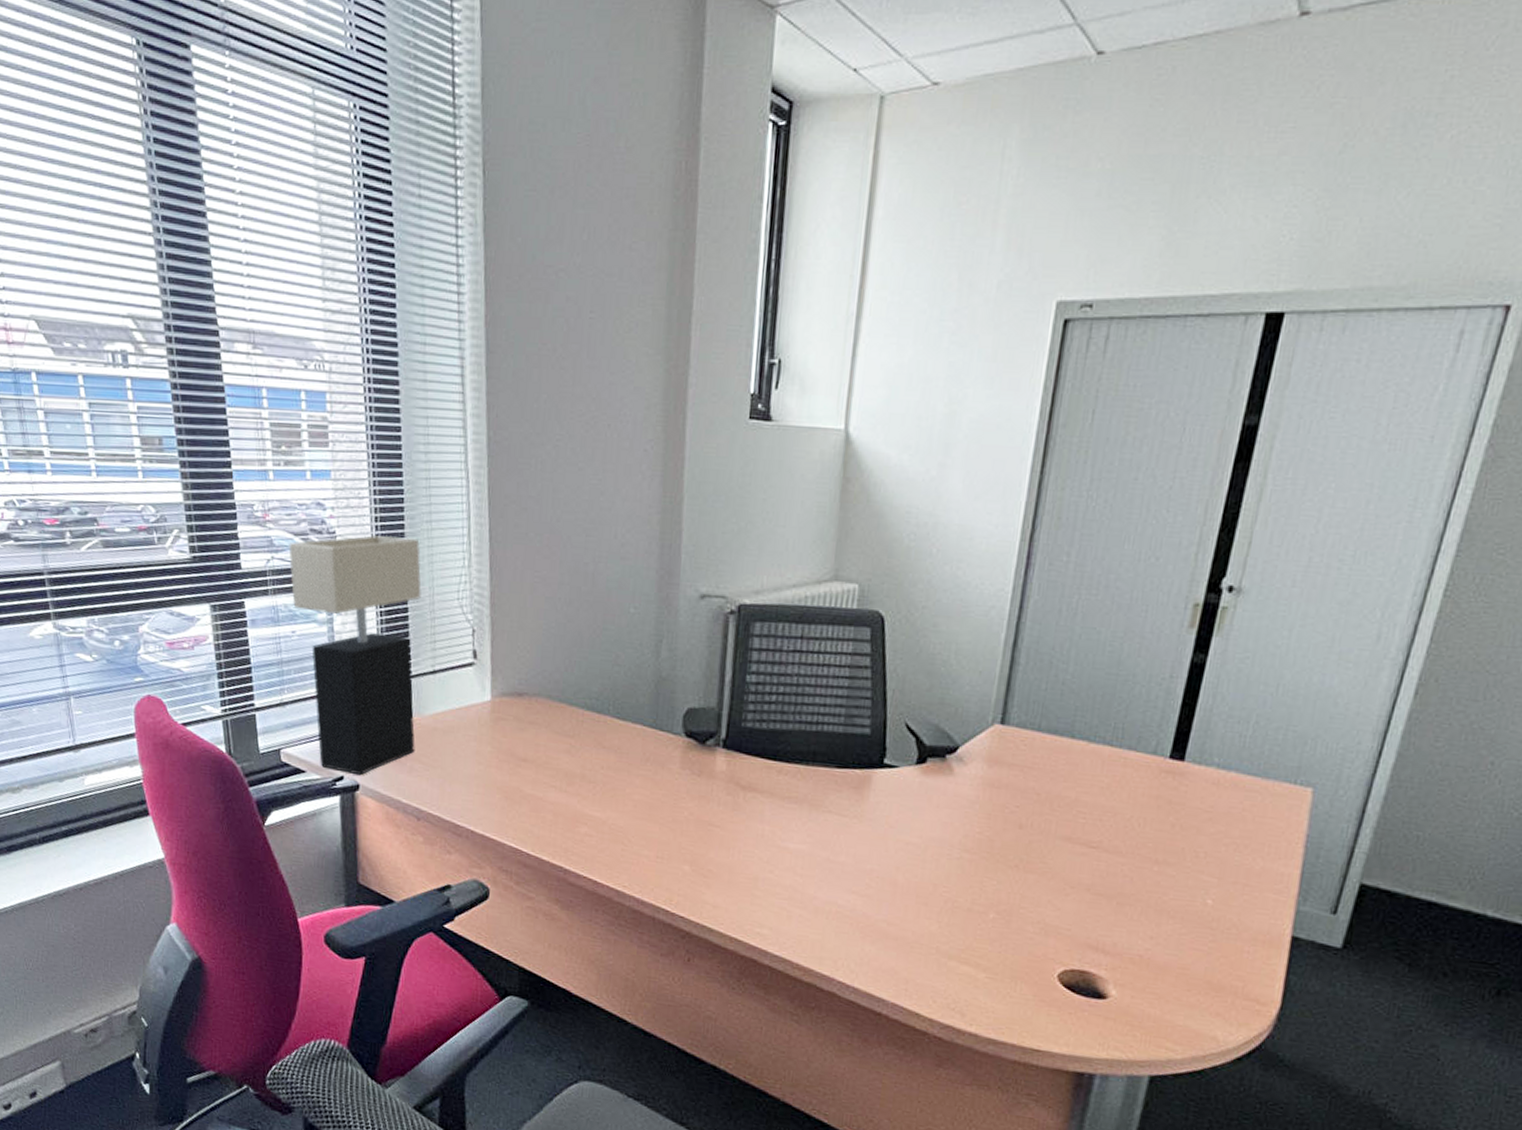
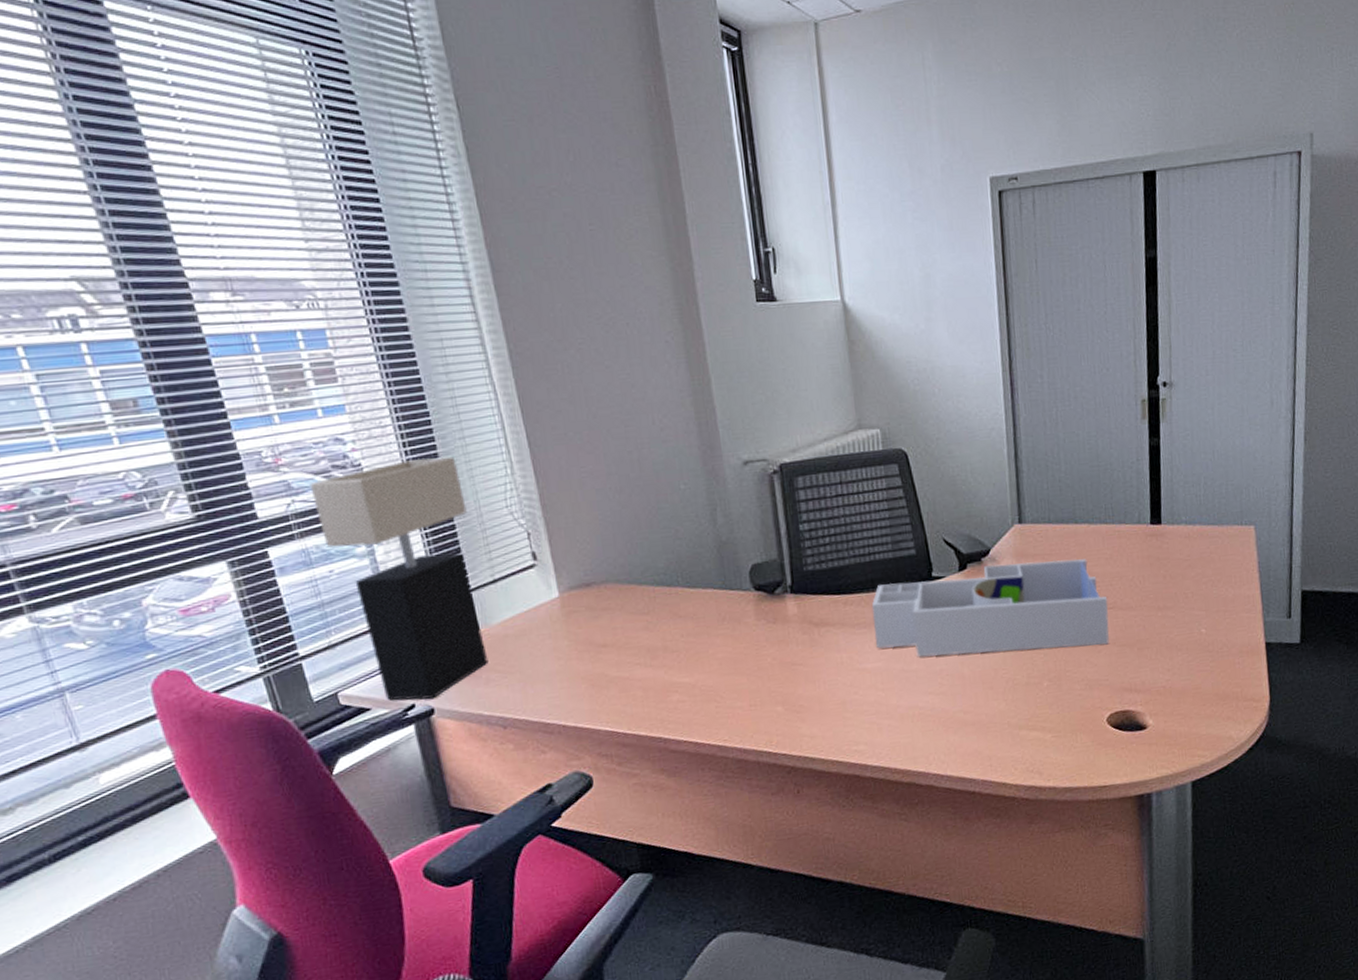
desk organizer: none [803,760,1092,889] -> present [871,559,1109,657]

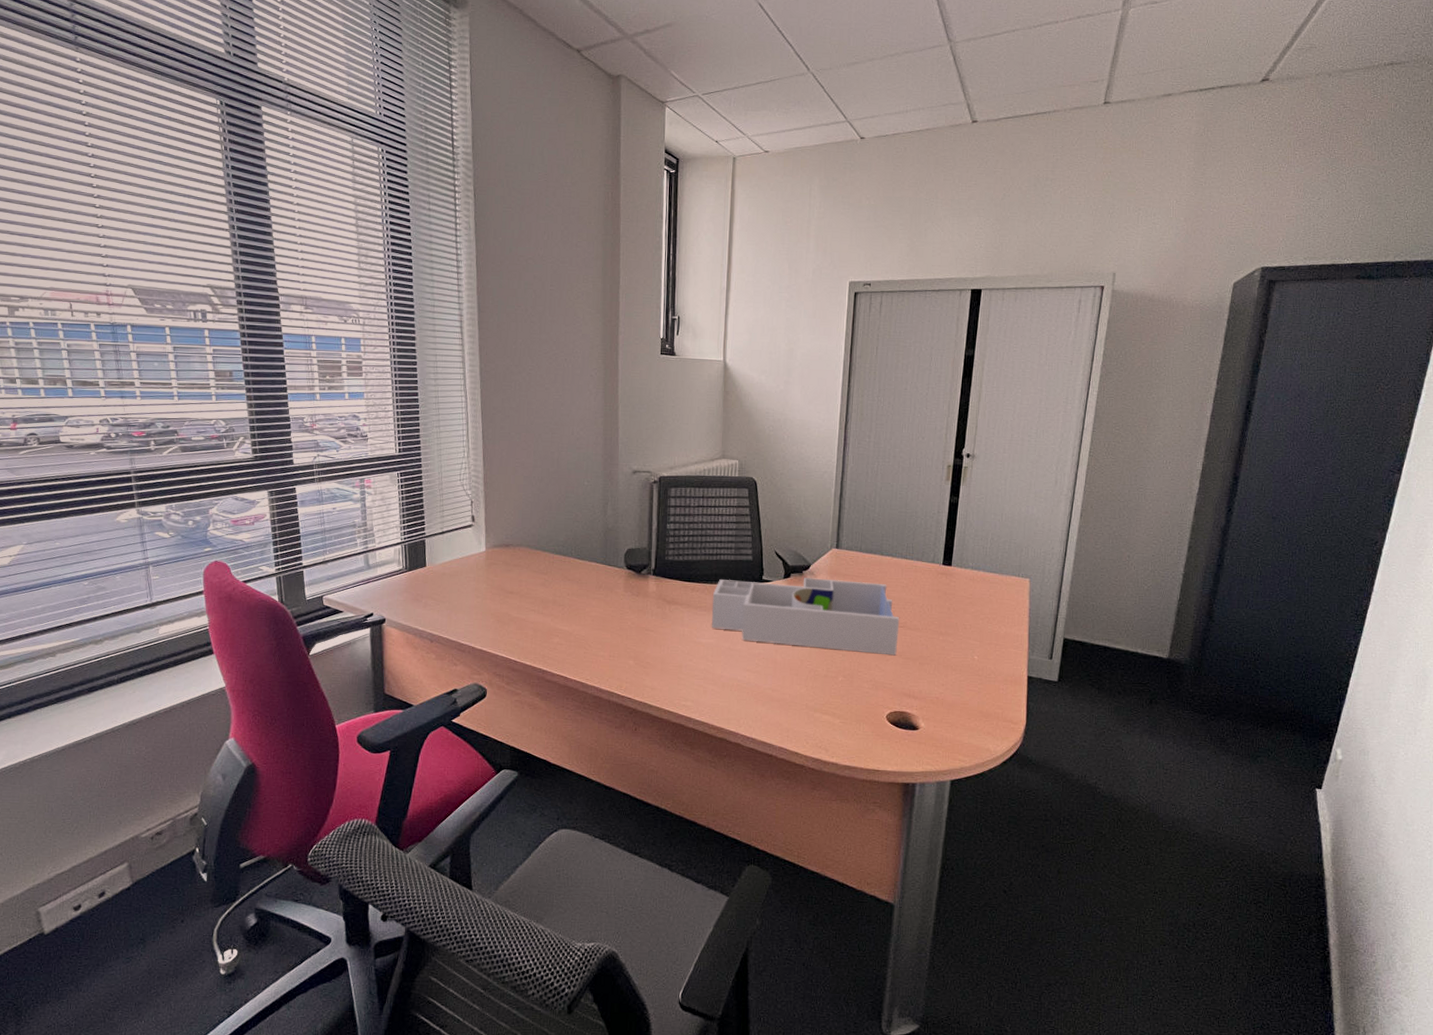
table lamp: present [310,456,489,701] -> none [331,437,433,611]

